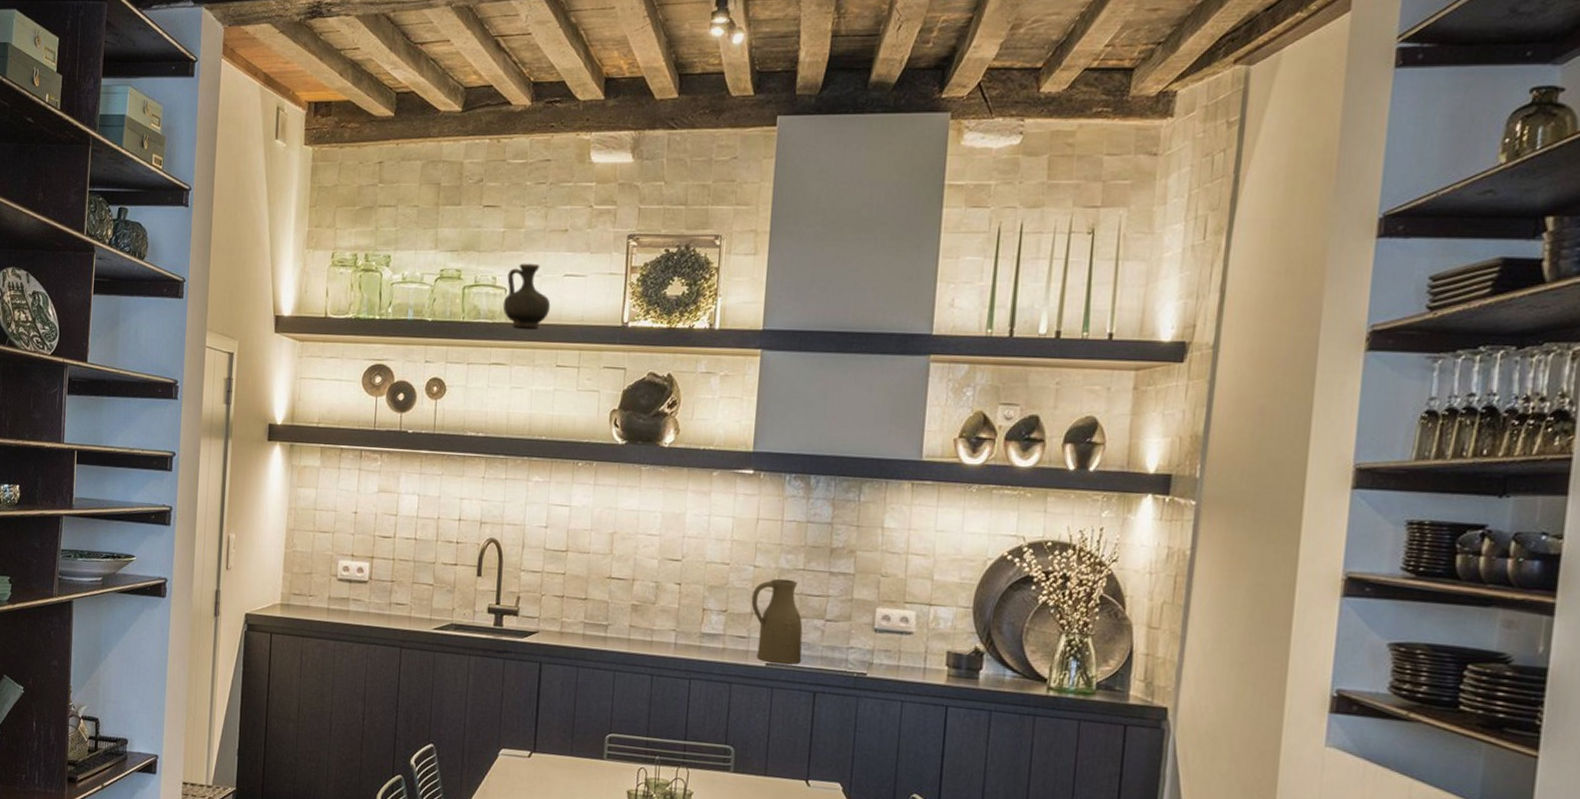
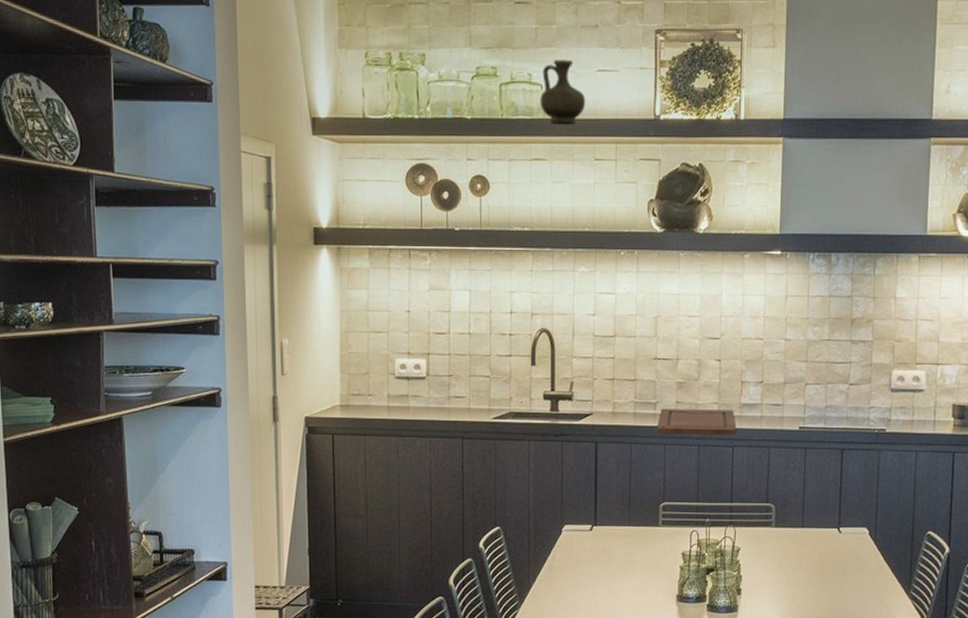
cutting board: none [607,631,695,667] -> present [657,408,737,435]
ceramic pitcher: present [751,578,803,665] -> none [784,349,830,427]

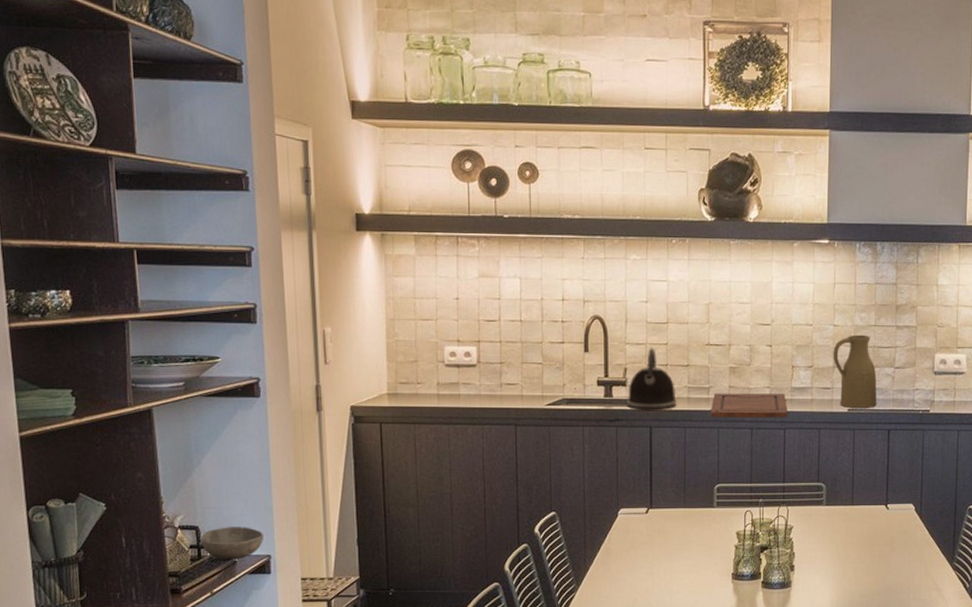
bowl: none [163,533,221,566] -> present [200,527,263,561]
ceramic jug: present [540,59,586,126] -> none [588,47,635,114]
kettle: none [573,362,623,427] -> present [627,348,676,412]
ceramic pitcher: none [784,349,830,427] -> present [833,334,877,409]

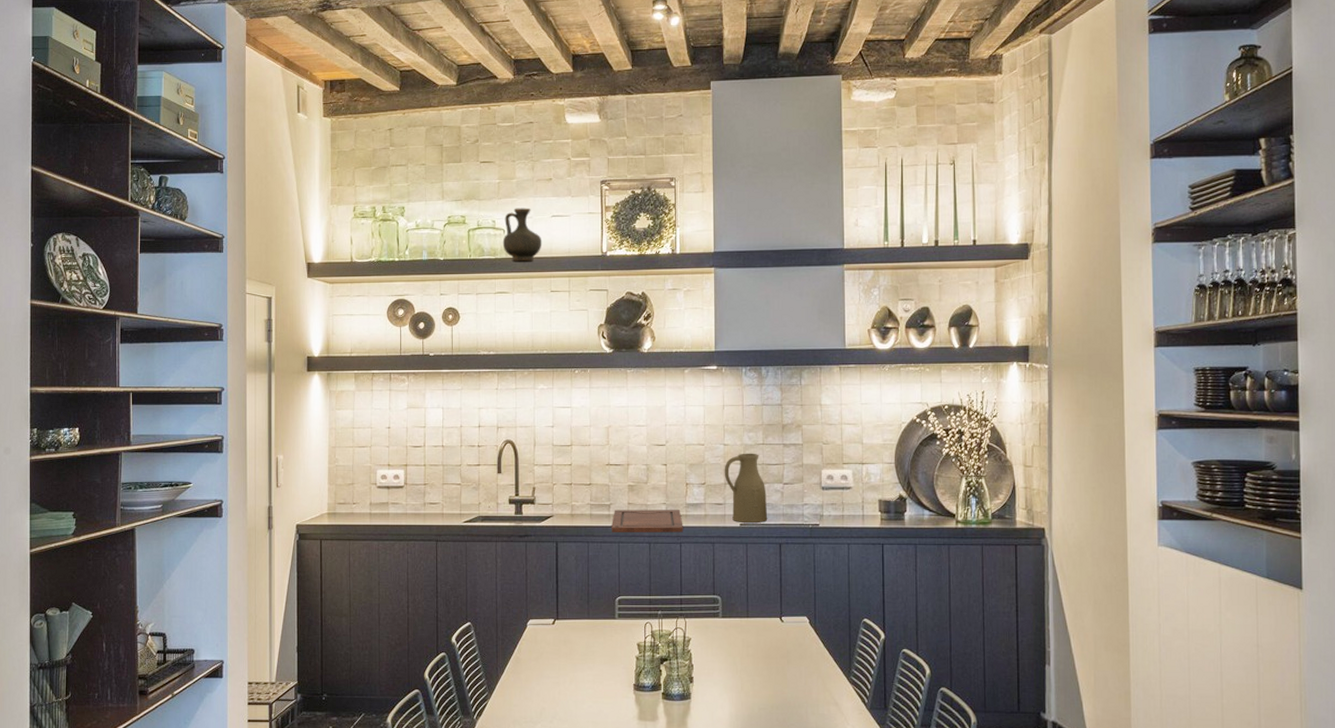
bowl: present [200,527,263,561] -> none [166,634,218,665]
ceramic jug: none [588,47,635,114] -> present [502,208,542,263]
kettle: present [627,348,676,412] -> none [535,469,580,528]

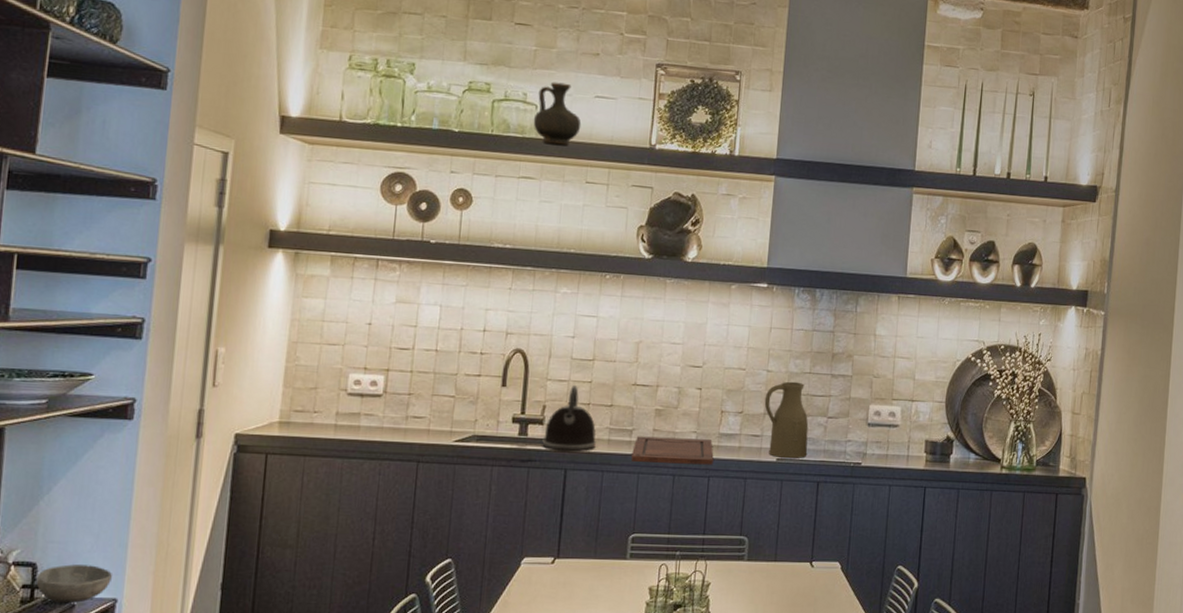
bowl: none [166,634,218,665] -> present [36,564,112,604]
kettle: none [535,469,580,528] -> present [542,385,597,453]

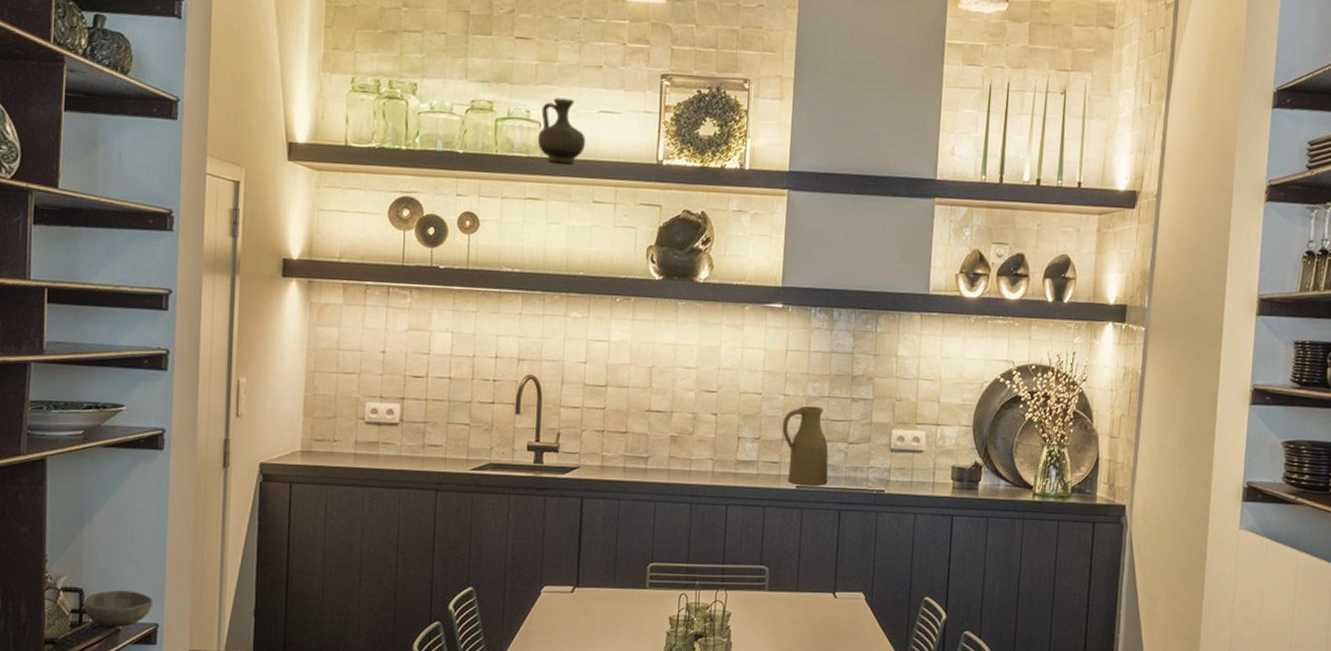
kettle: present [542,385,597,453] -> none [558,412,612,481]
cutting board: present [631,436,714,465] -> none [648,463,731,493]

